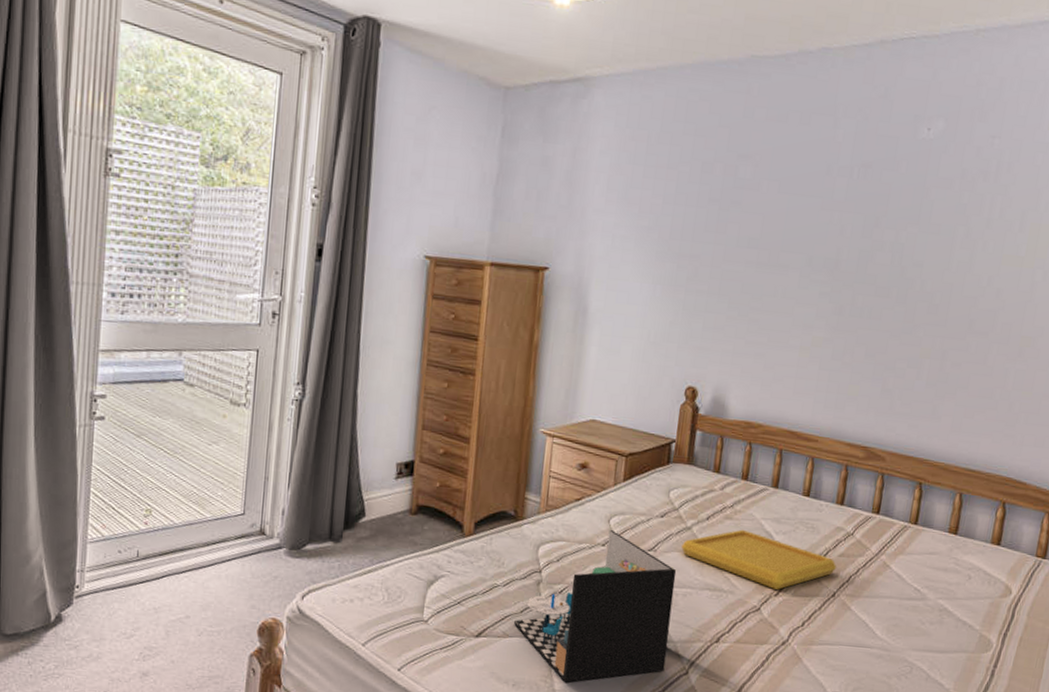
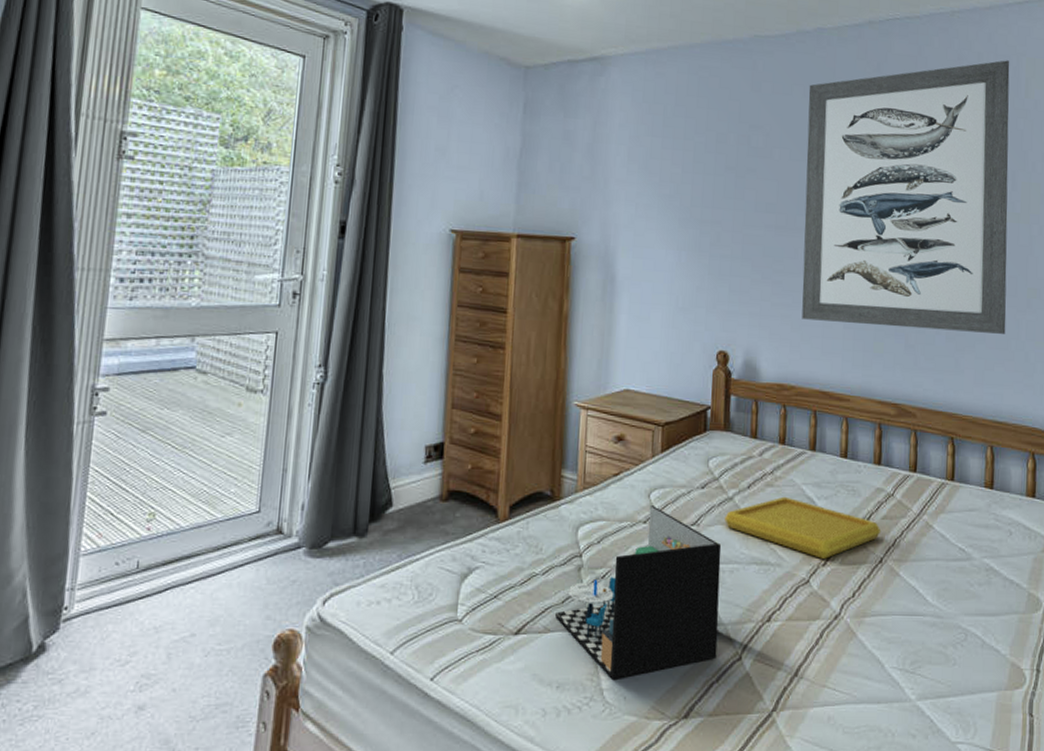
wall art: none [776,86,1036,383] -> present [802,60,1010,334]

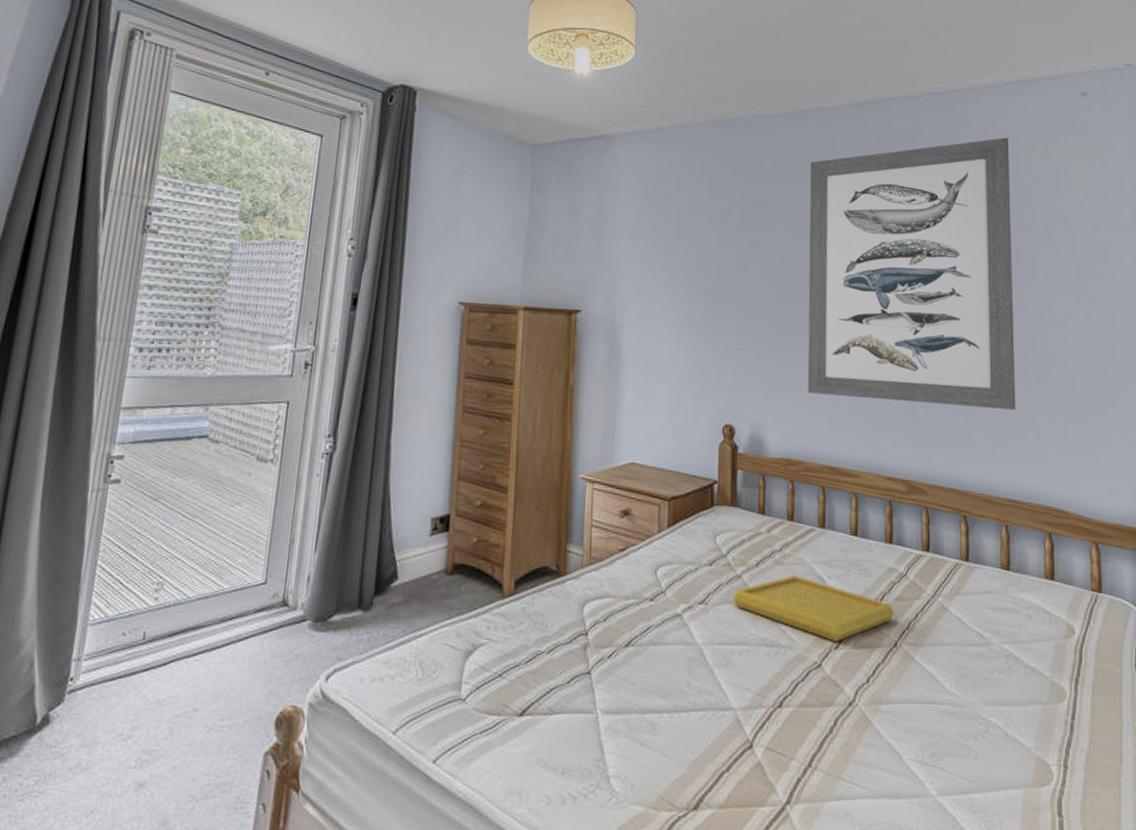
book: present [555,505,722,679] -> none [561,582,730,766]

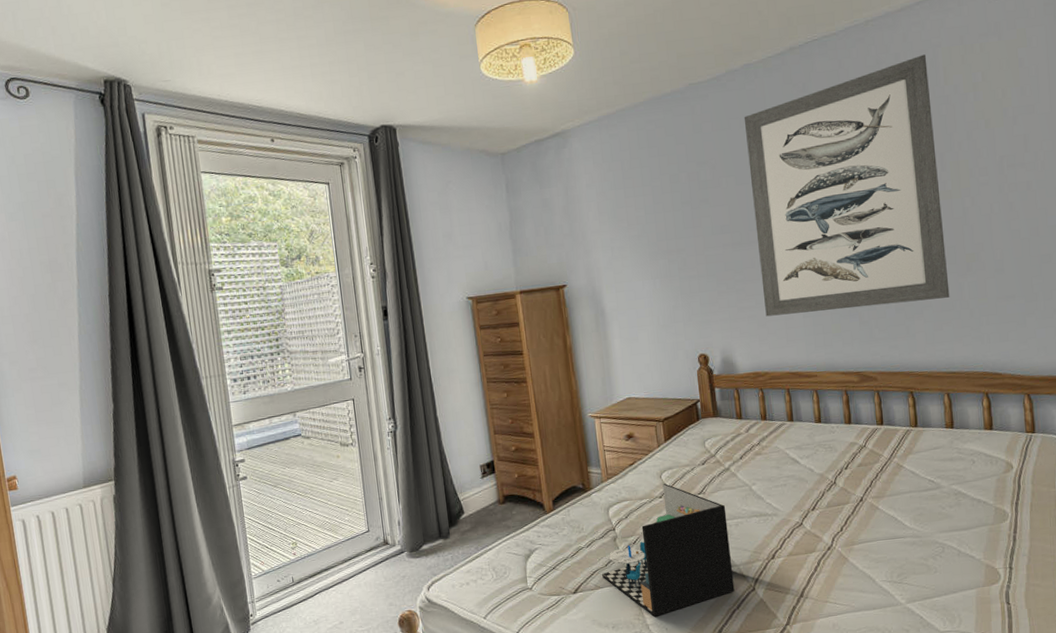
book: none [561,582,730,766] -> present [602,483,735,617]
serving tray: present [733,575,895,641] -> none [725,461,859,505]

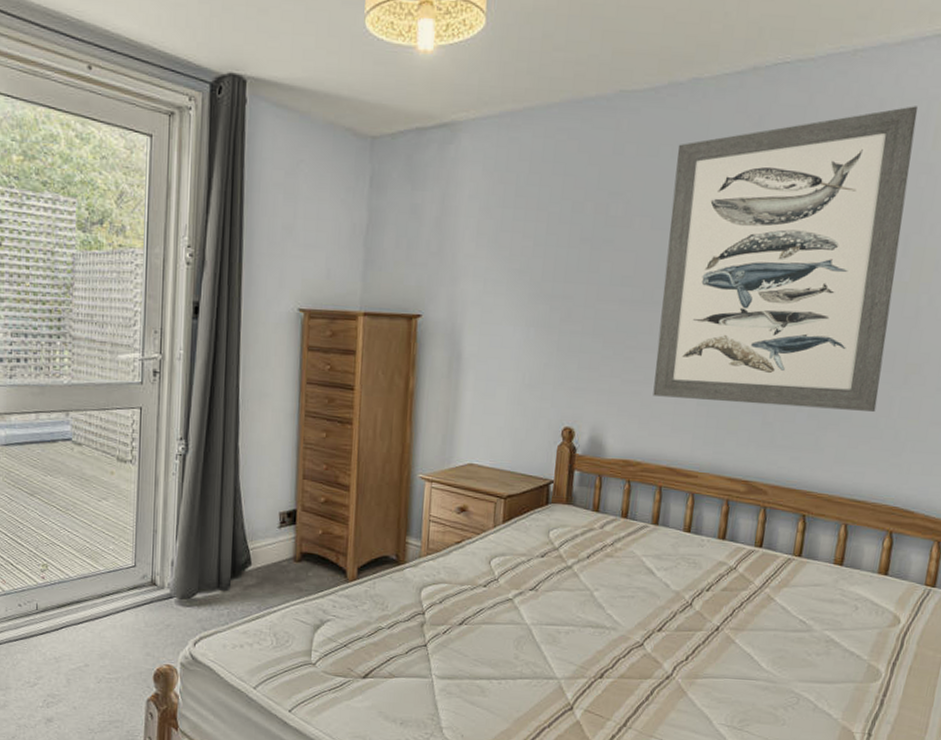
book: present [602,483,735,617] -> none [400,571,559,720]

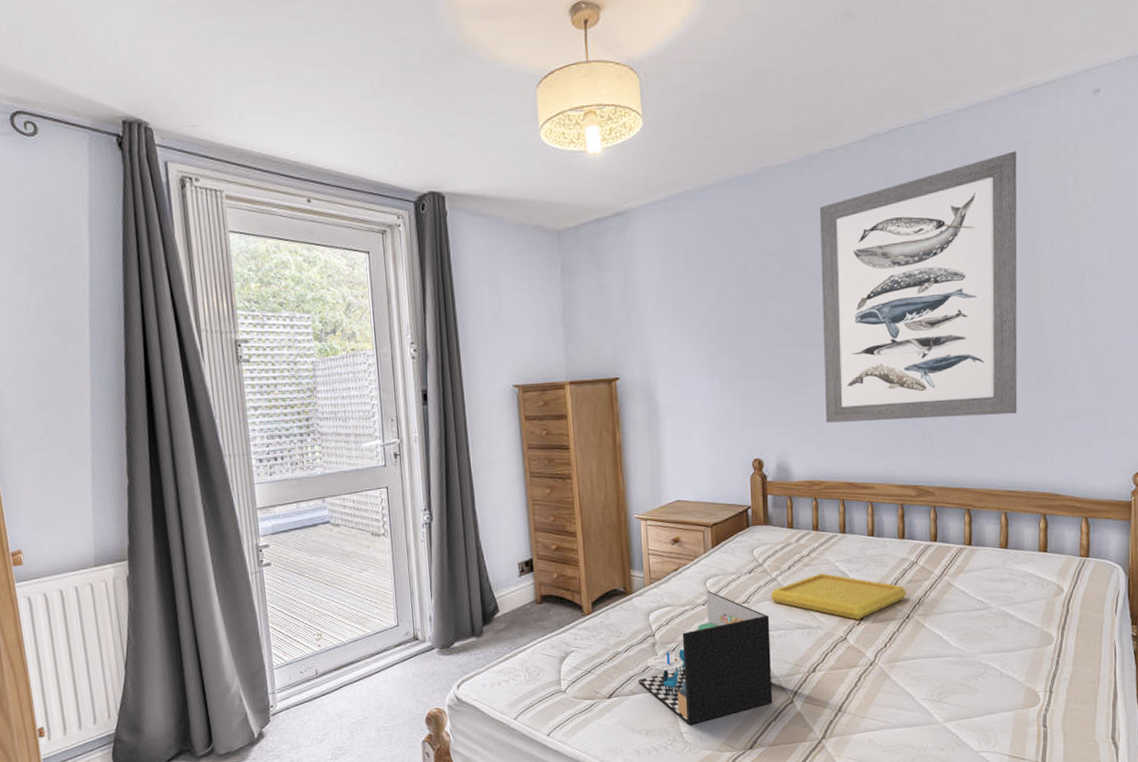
book: none [400,571,559,720] -> present [638,591,773,725]
serving tray: none [563,566,720,625] -> present [770,573,908,620]

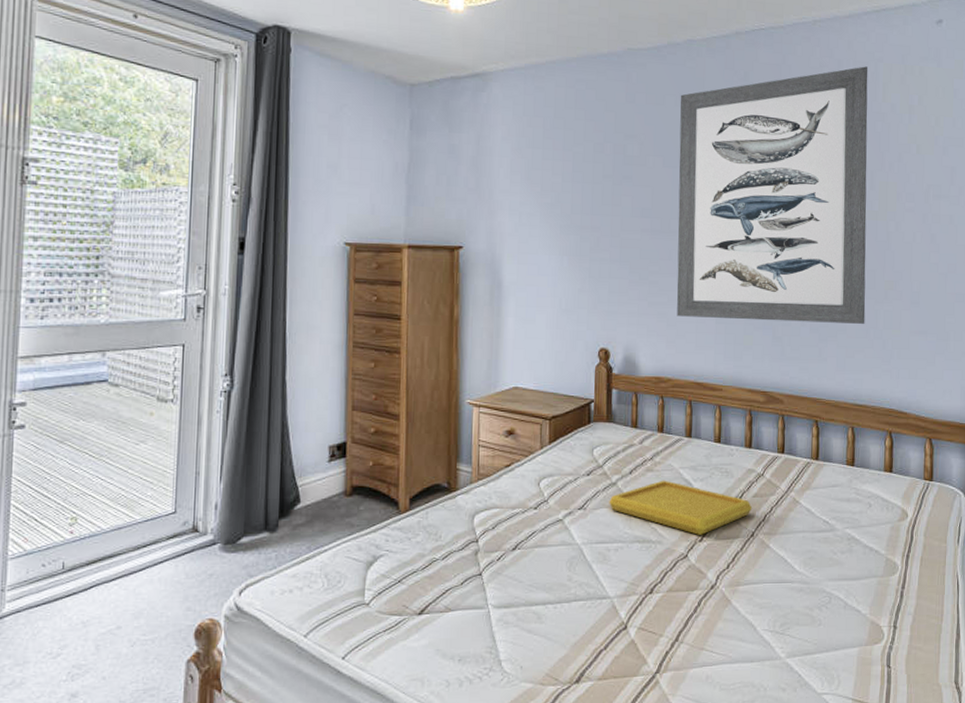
book: present [638,591,773,725] -> none [455,493,607,651]

